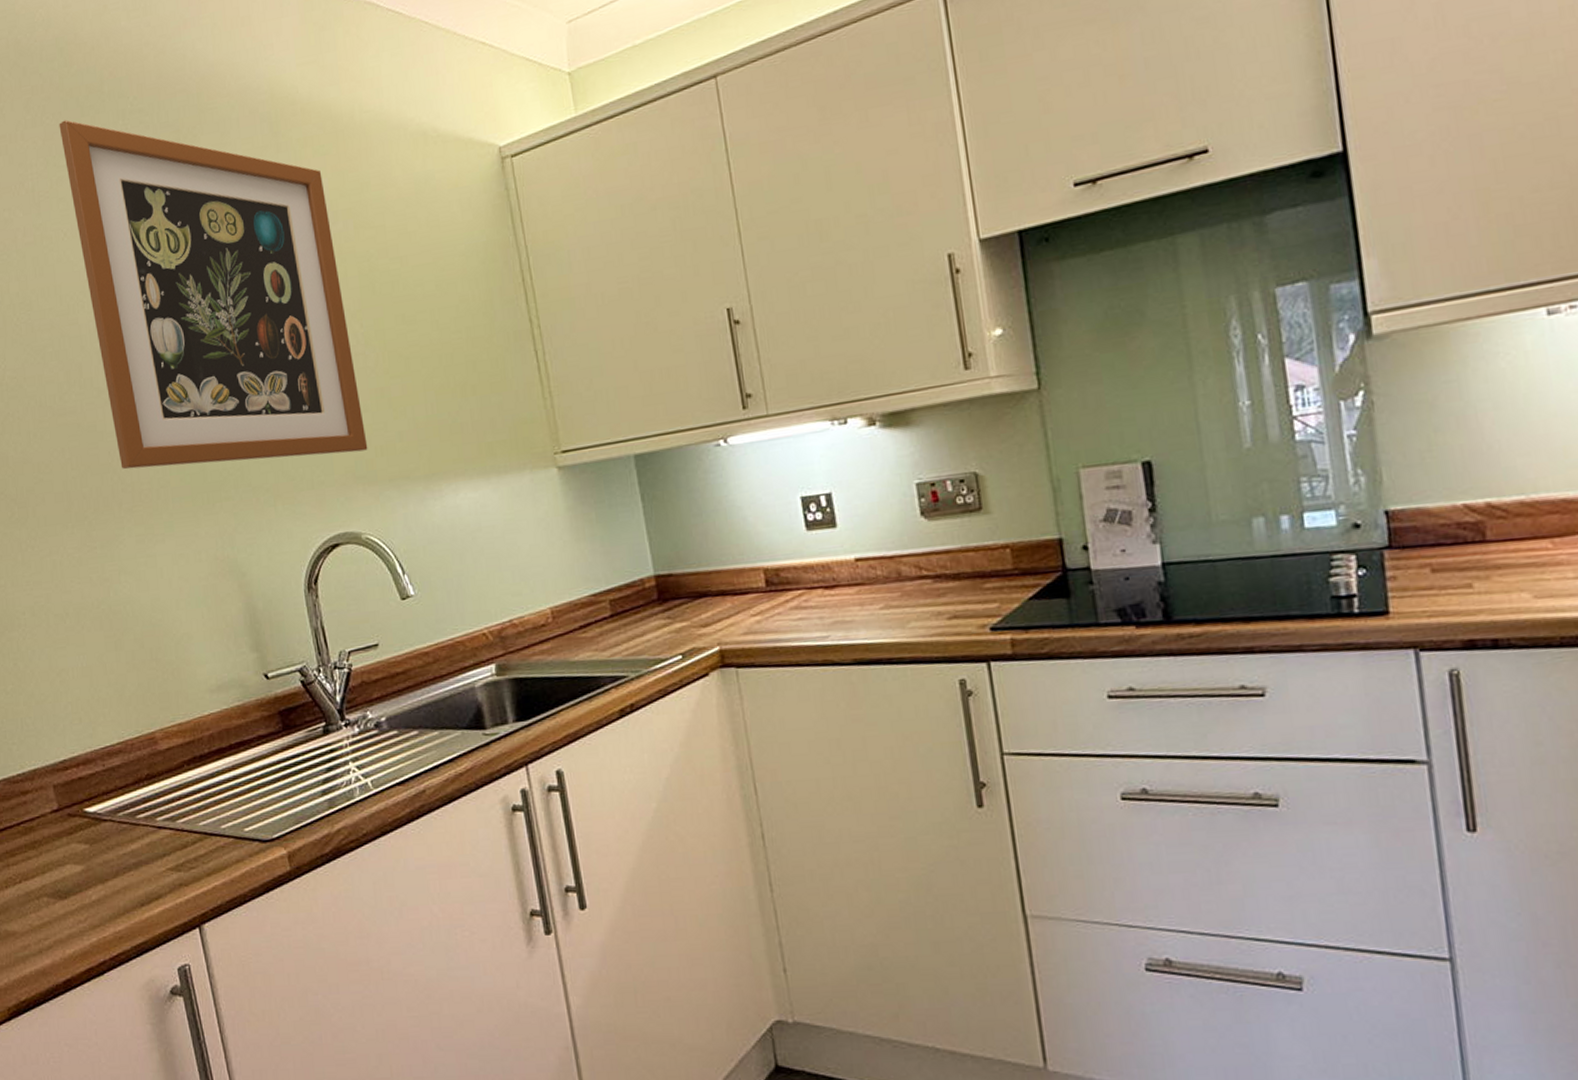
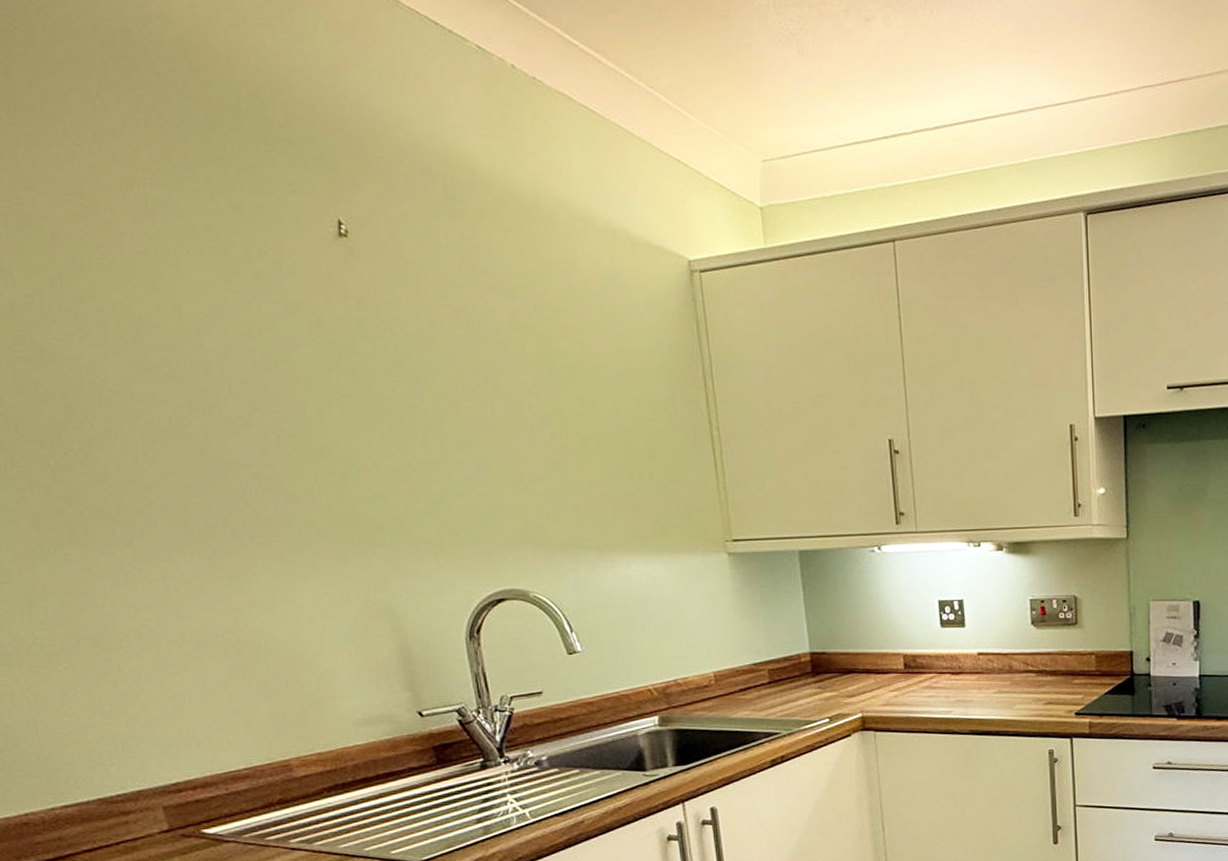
wall art: present [59,119,368,470] -> none [181,129,540,517]

